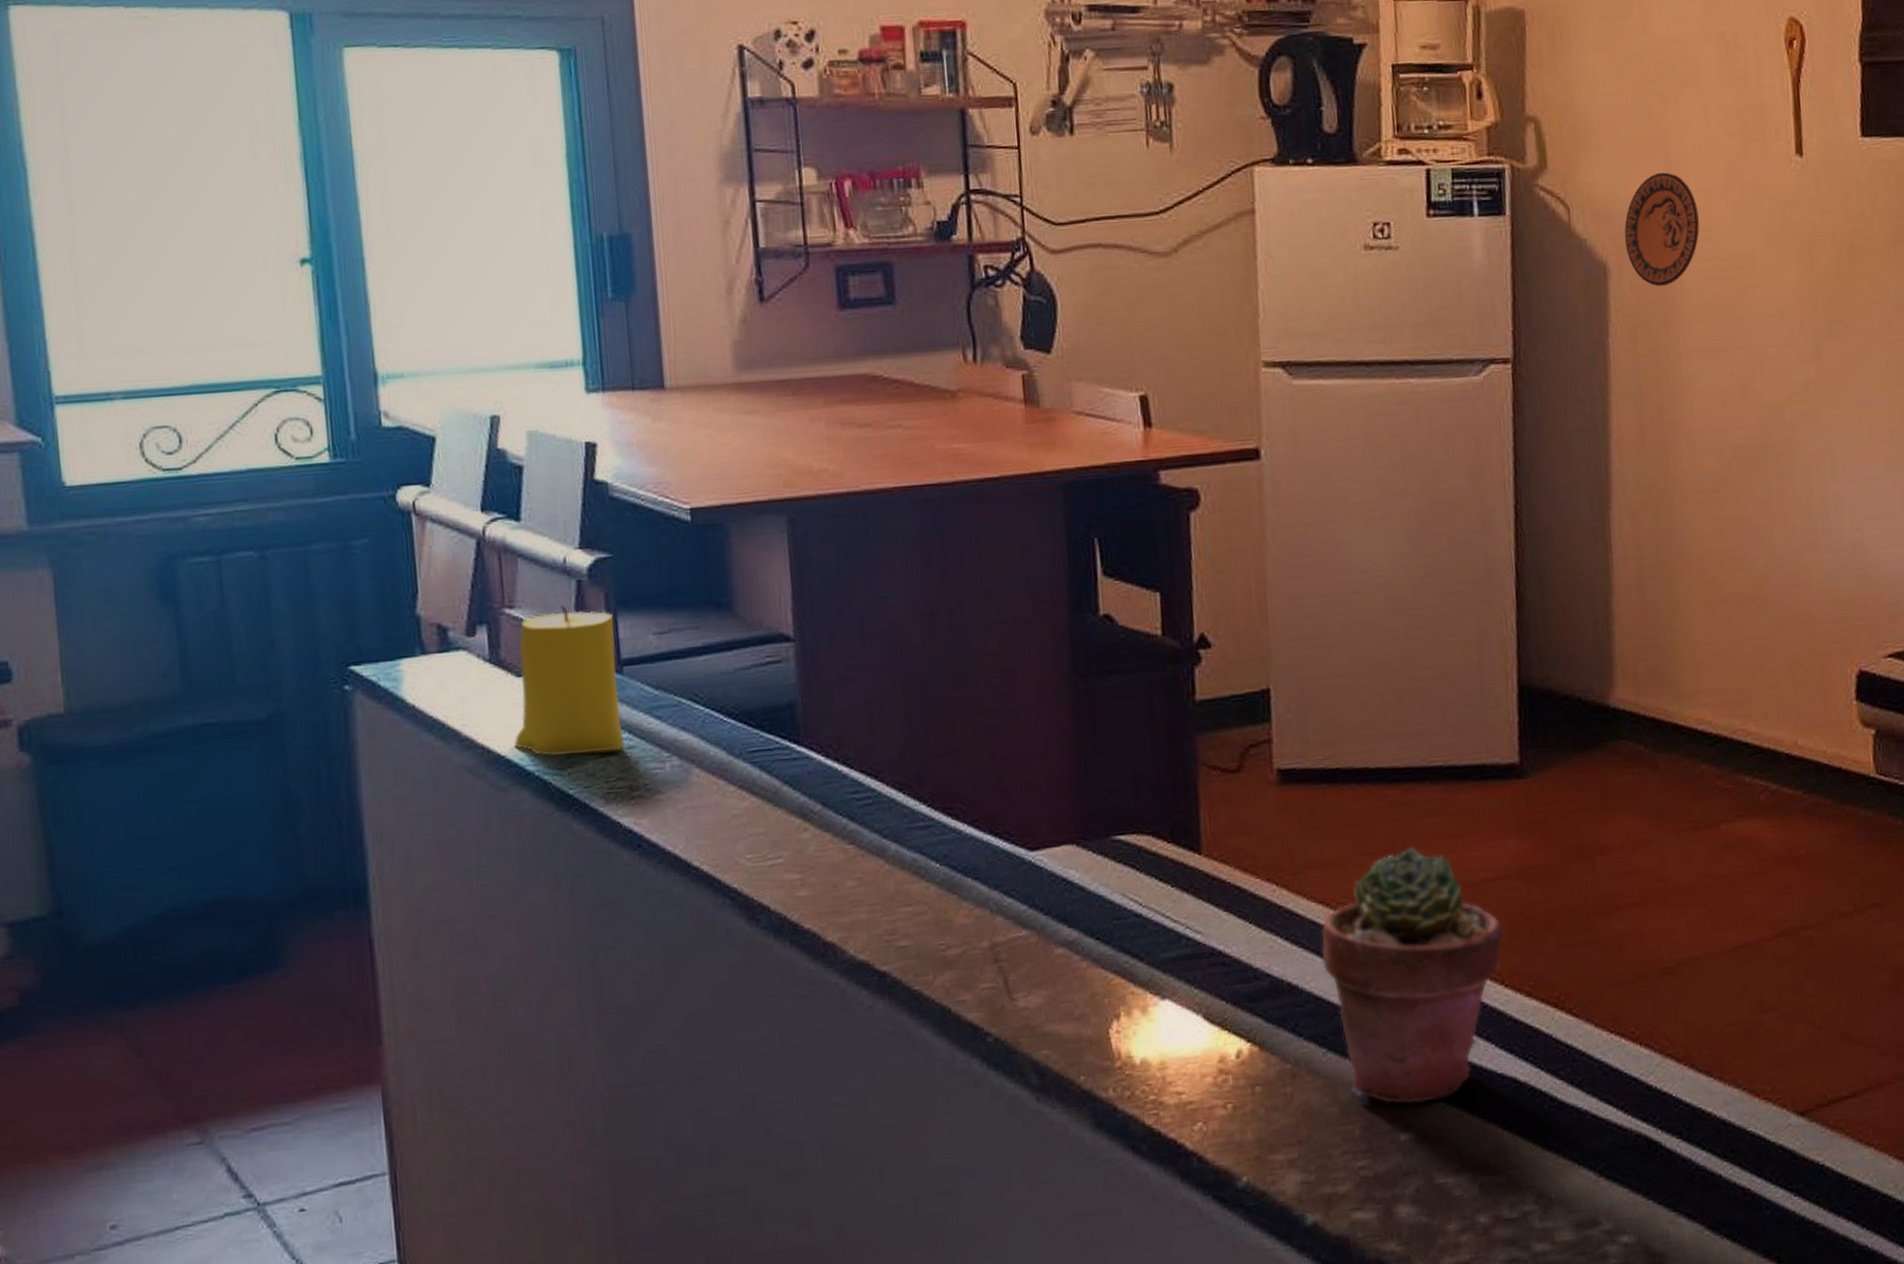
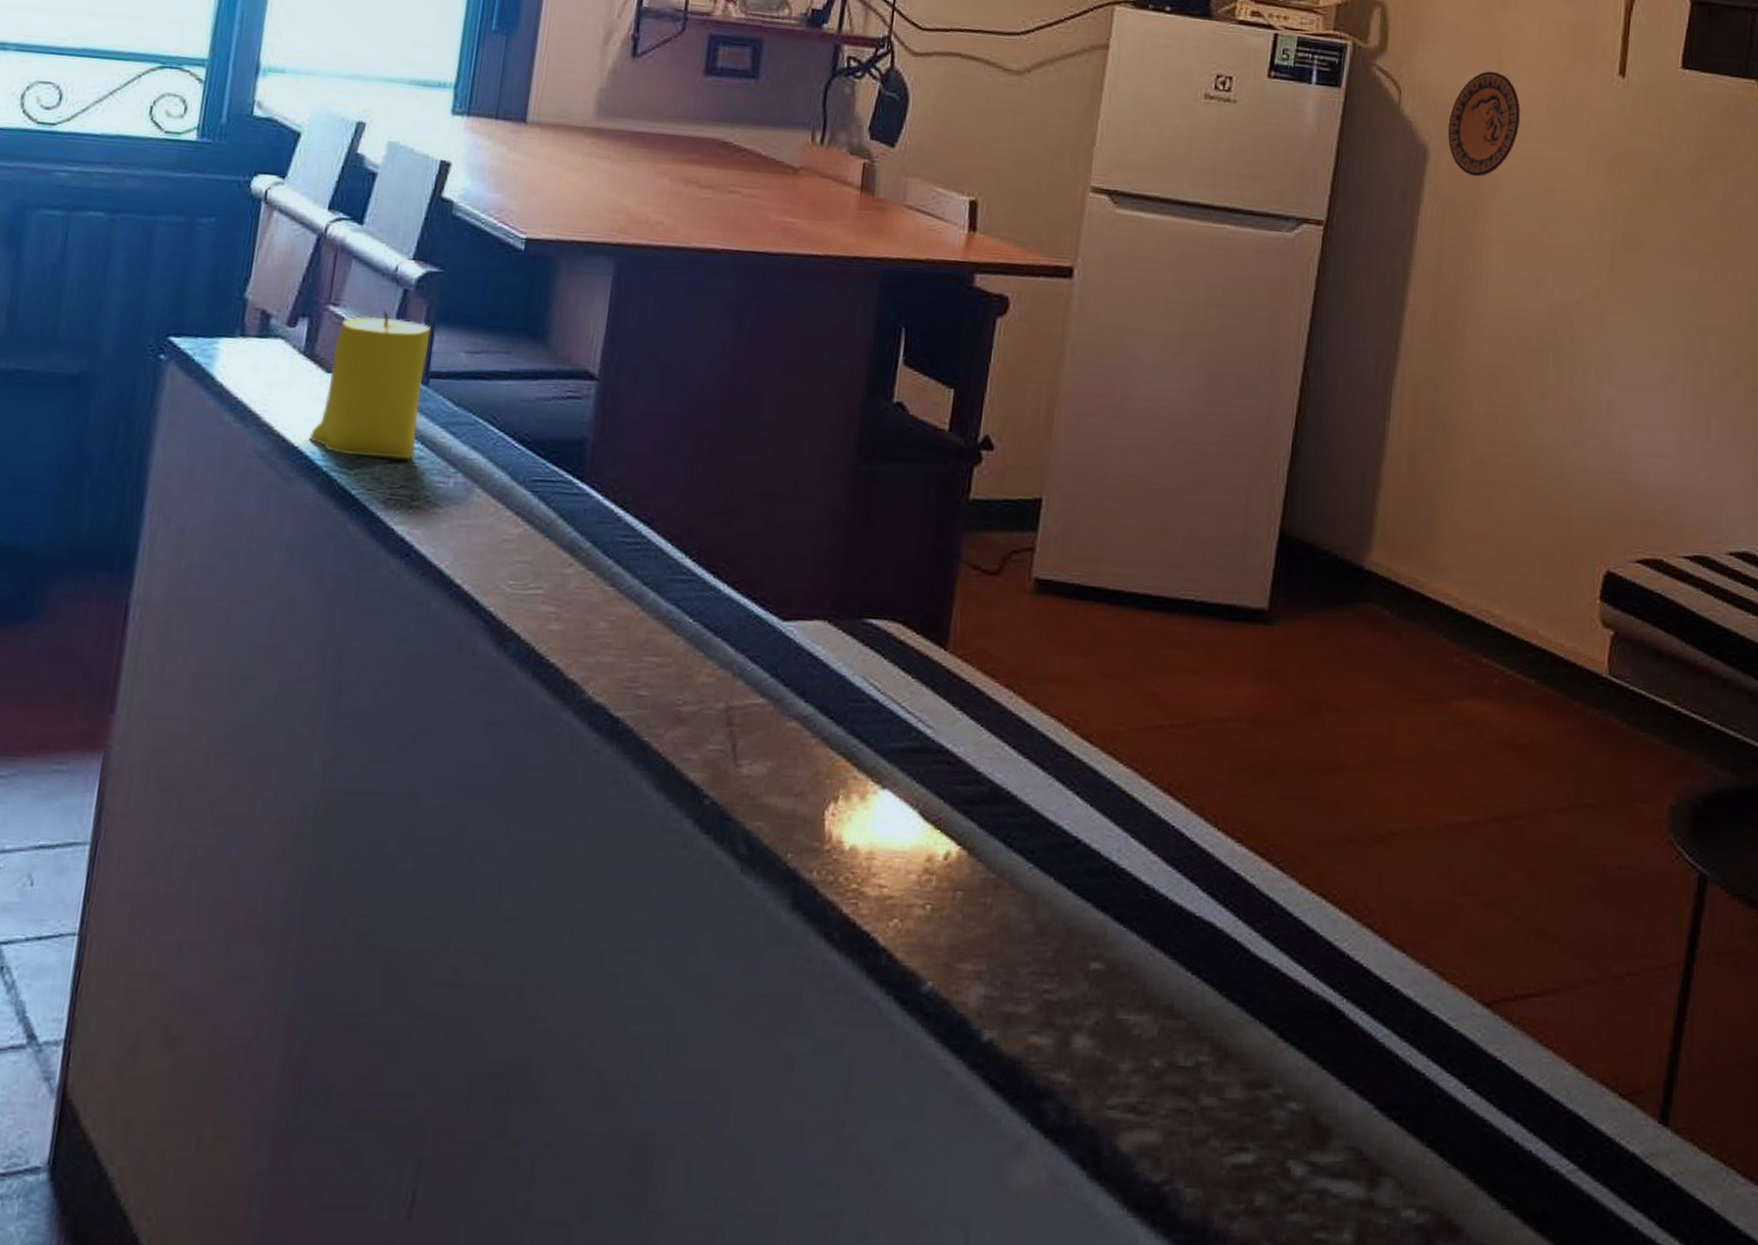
potted succulent: present [1321,847,1503,1104] -> none [1044,675,1226,935]

